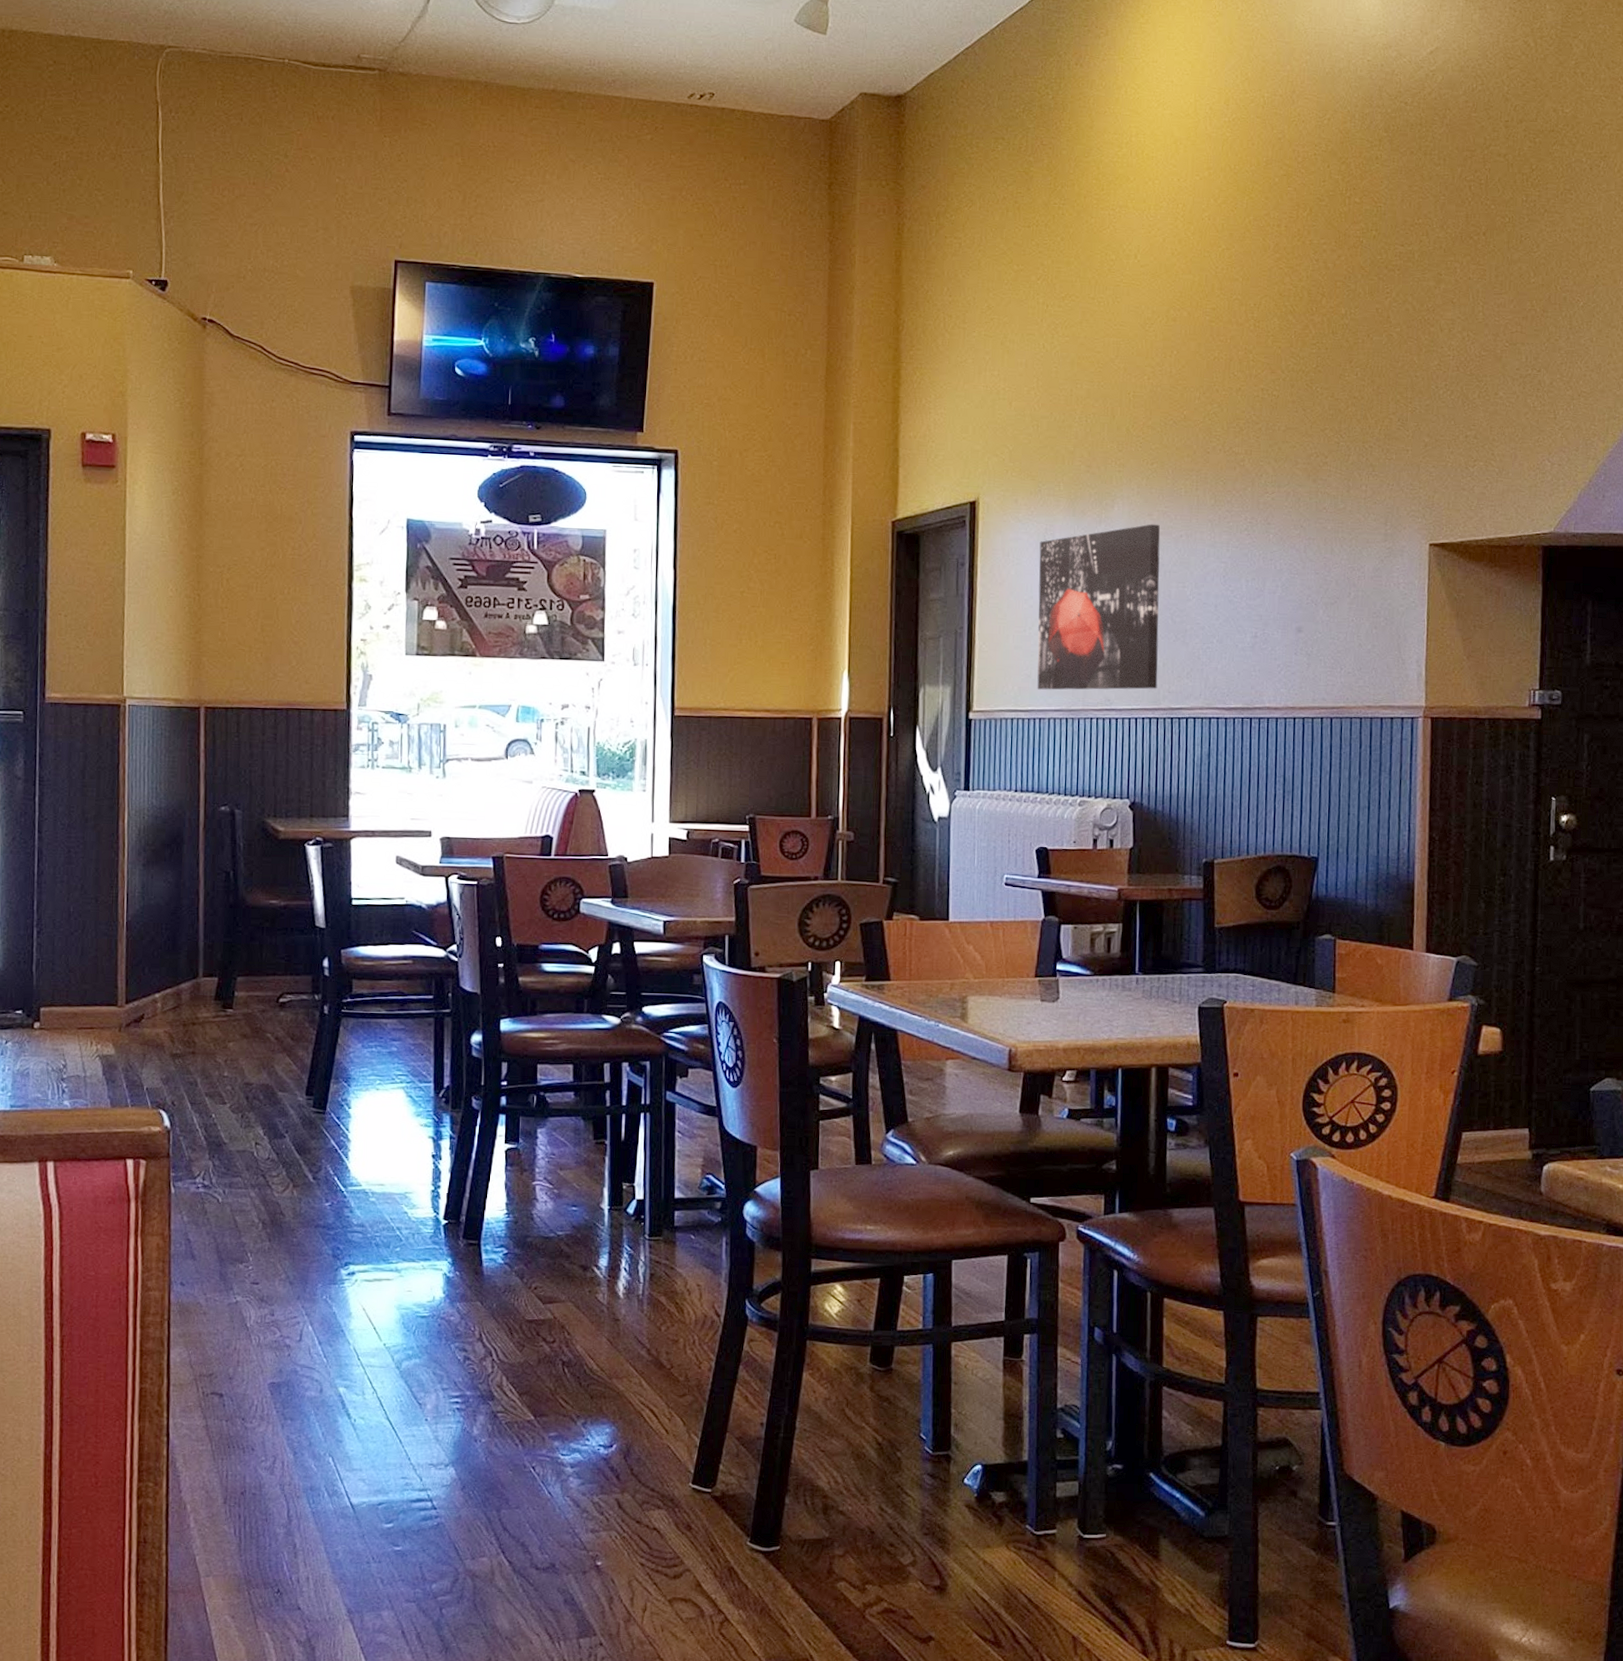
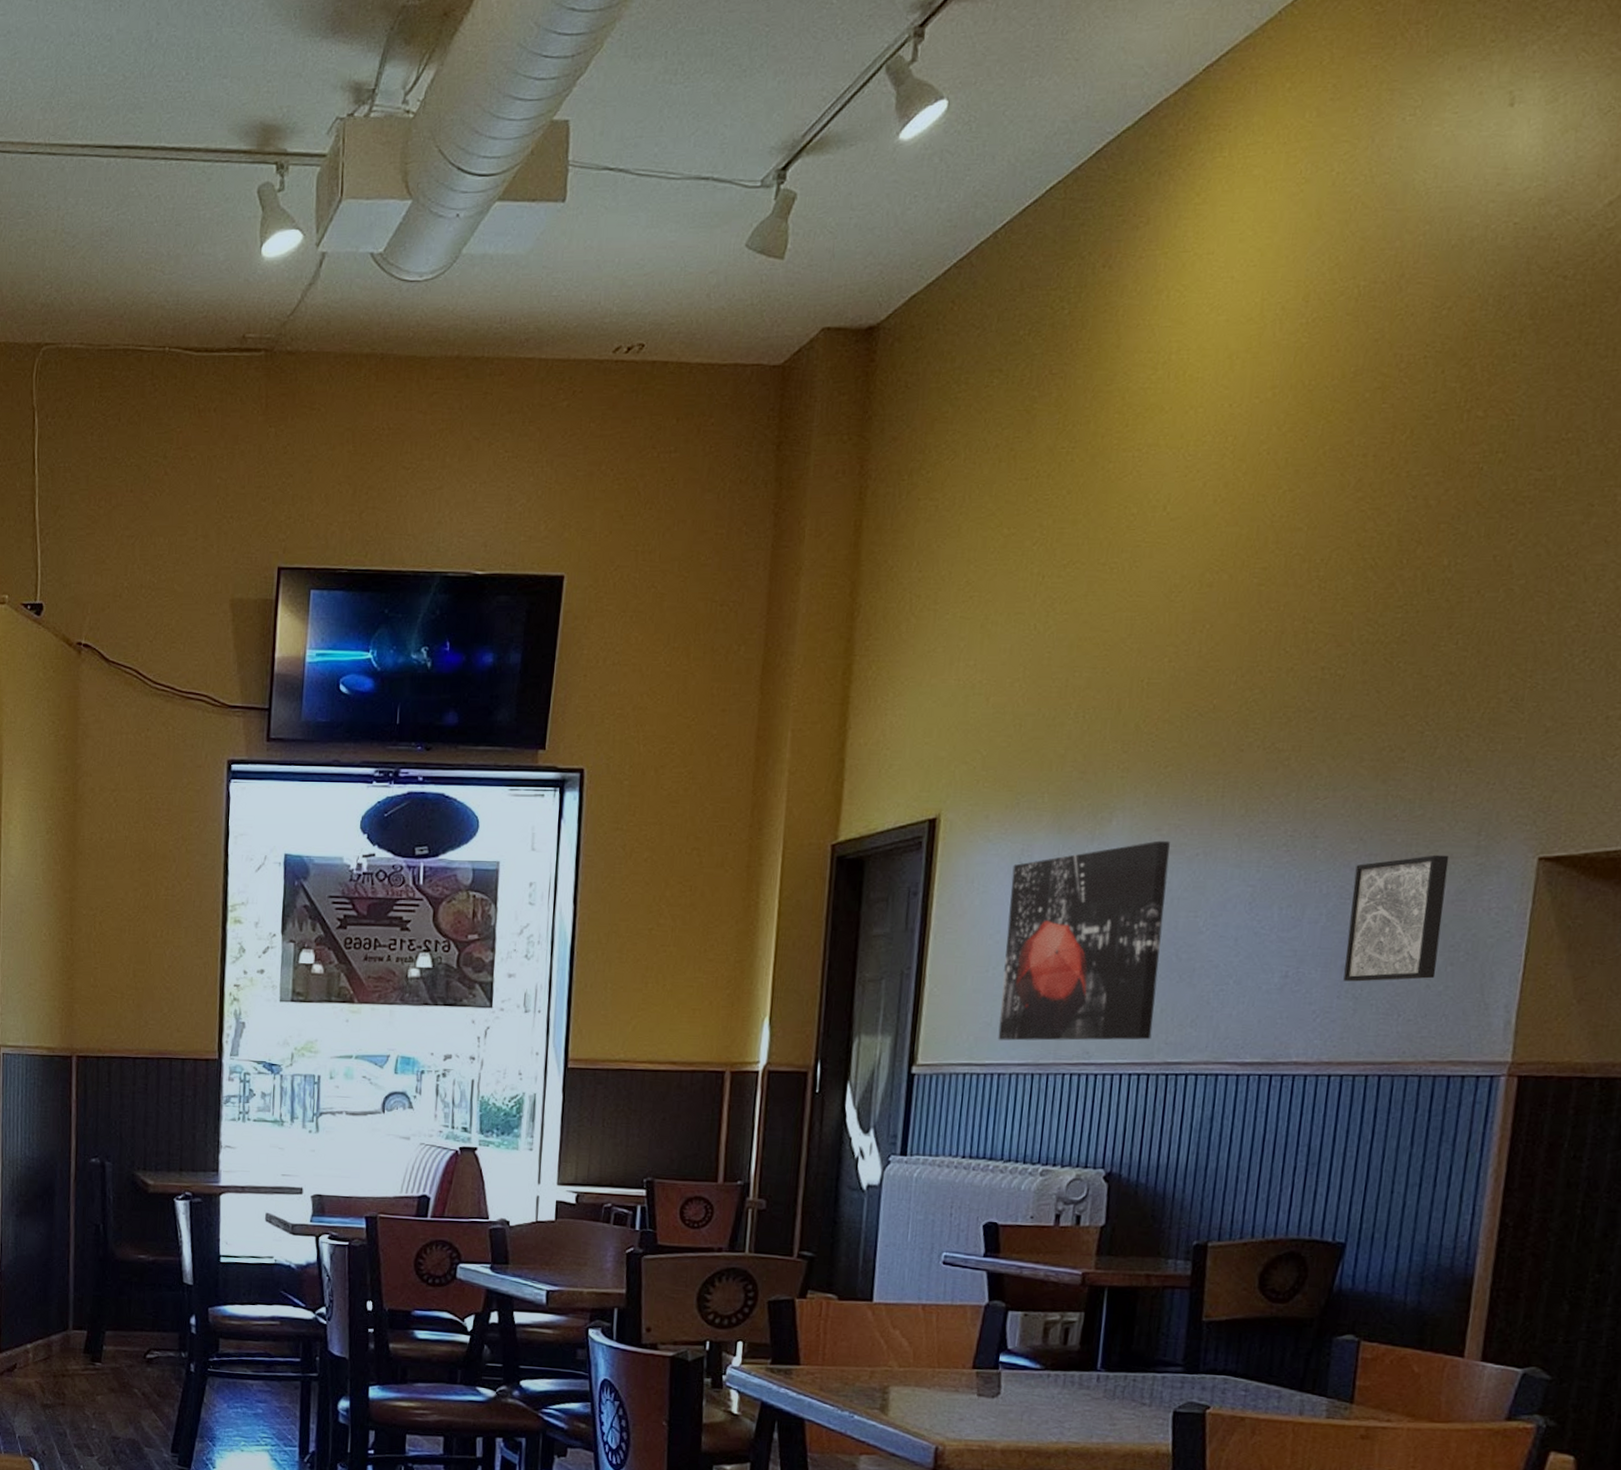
wall art: none [1298,540,1366,642] -> present [1343,854,1450,982]

